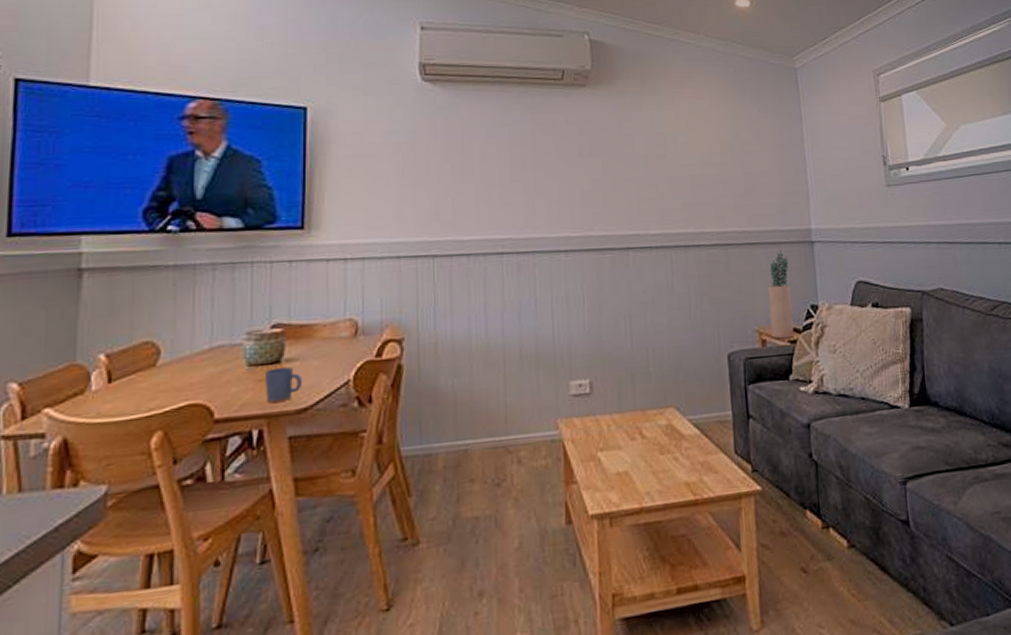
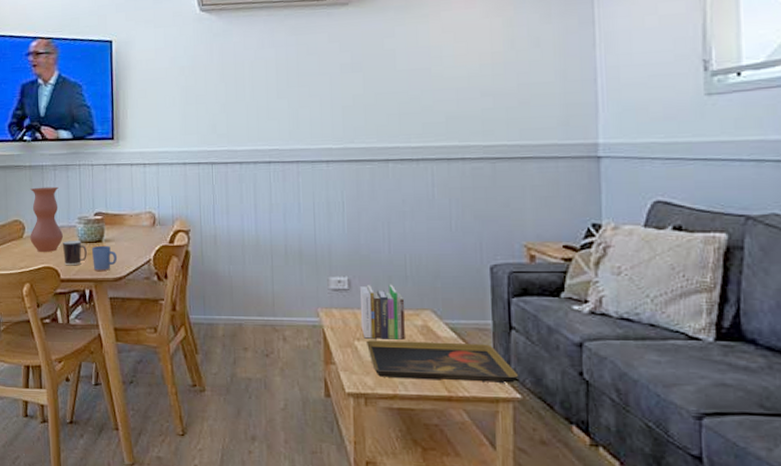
vase: none [168,292,223,385] -> present [30,186,64,253]
mug: none [219,363,257,400] -> present [62,241,87,266]
books: none [602,382,650,448] -> present [359,284,405,340]
decorative tray: none [609,437,758,490] -> present [365,340,519,383]
vase: present [767,250,794,339] -> none [540,165,570,256]

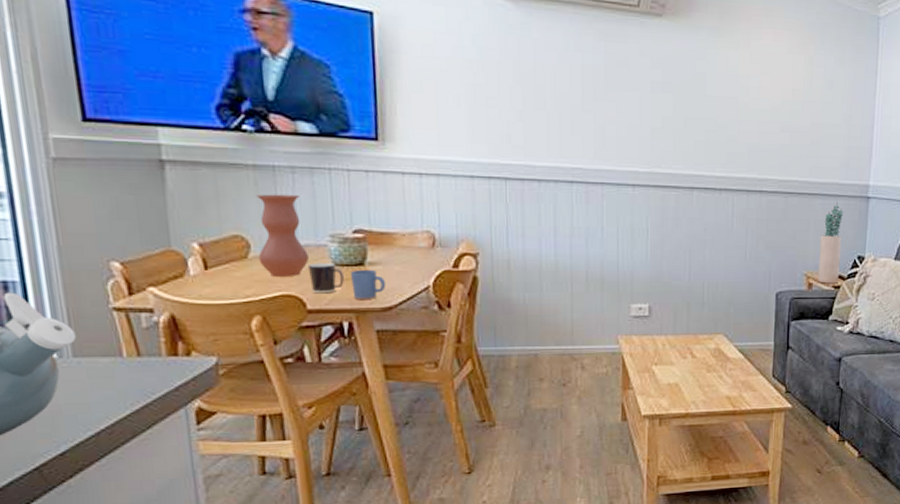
books: present [359,284,405,340] -> none [659,310,701,363]
decorative tray: present [365,340,519,383] -> none [663,362,792,398]
vase: none [540,165,570,256] -> present [818,203,843,284]

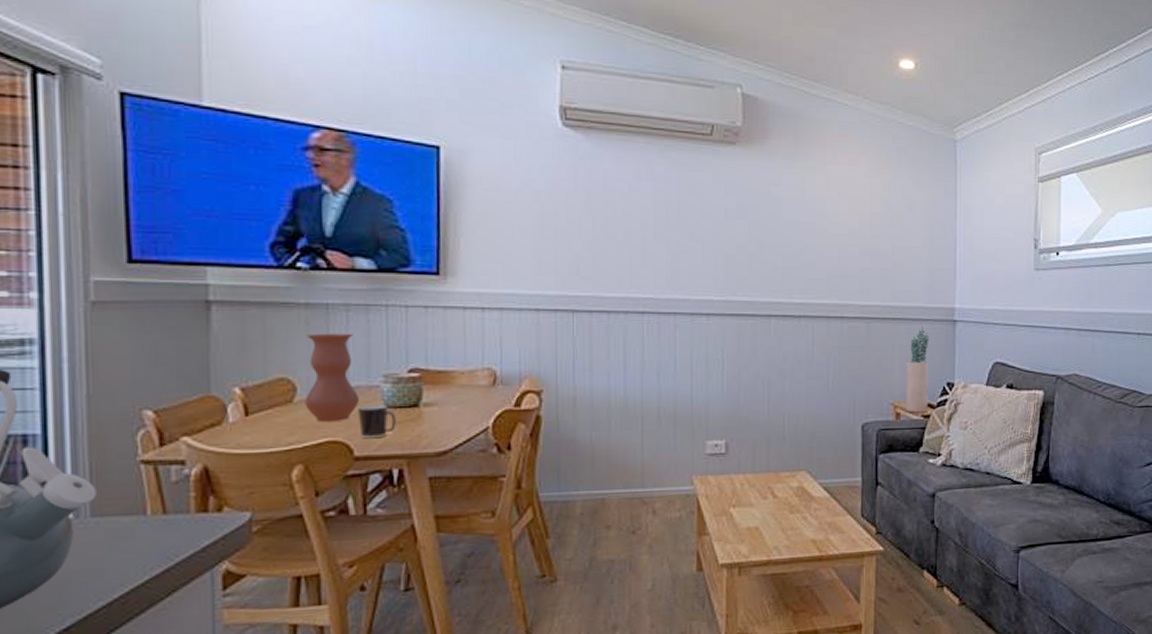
mug: present [350,269,386,299] -> none [402,411,442,444]

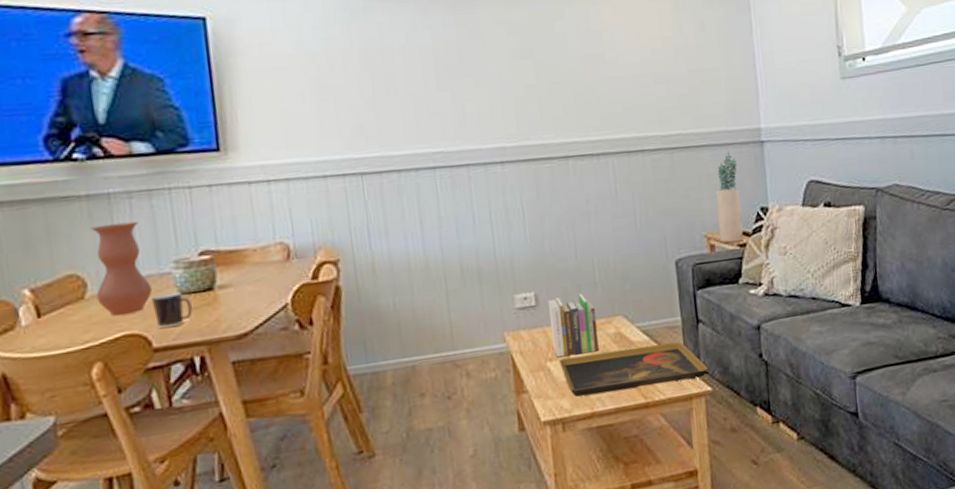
books: none [737,446,782,505] -> present [548,293,599,358]
decorative tray: none [741,501,882,544] -> present [558,342,709,397]

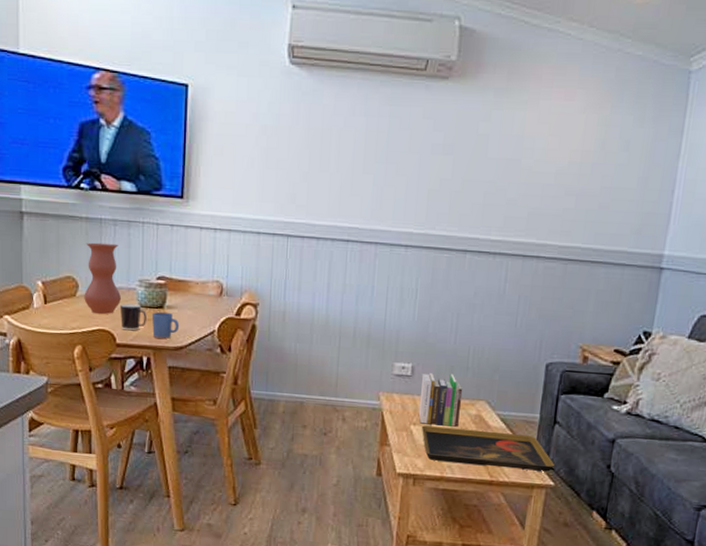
mug: none [198,293,240,330] -> present [151,311,180,339]
vase: present [715,152,744,244] -> none [595,272,631,359]

